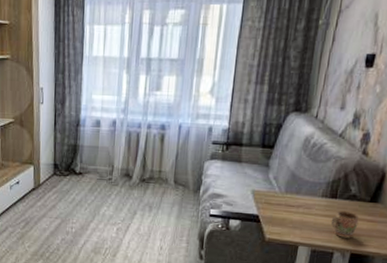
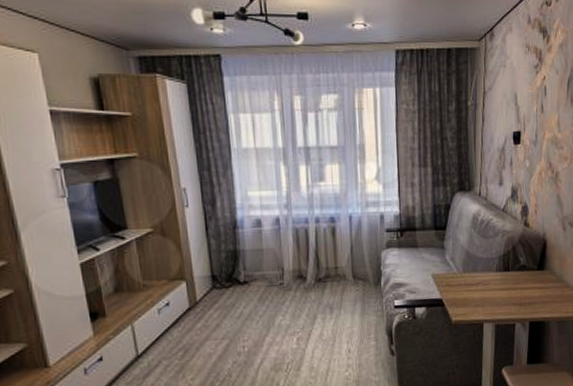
mug: present [331,210,359,238] -> none [508,282,532,308]

